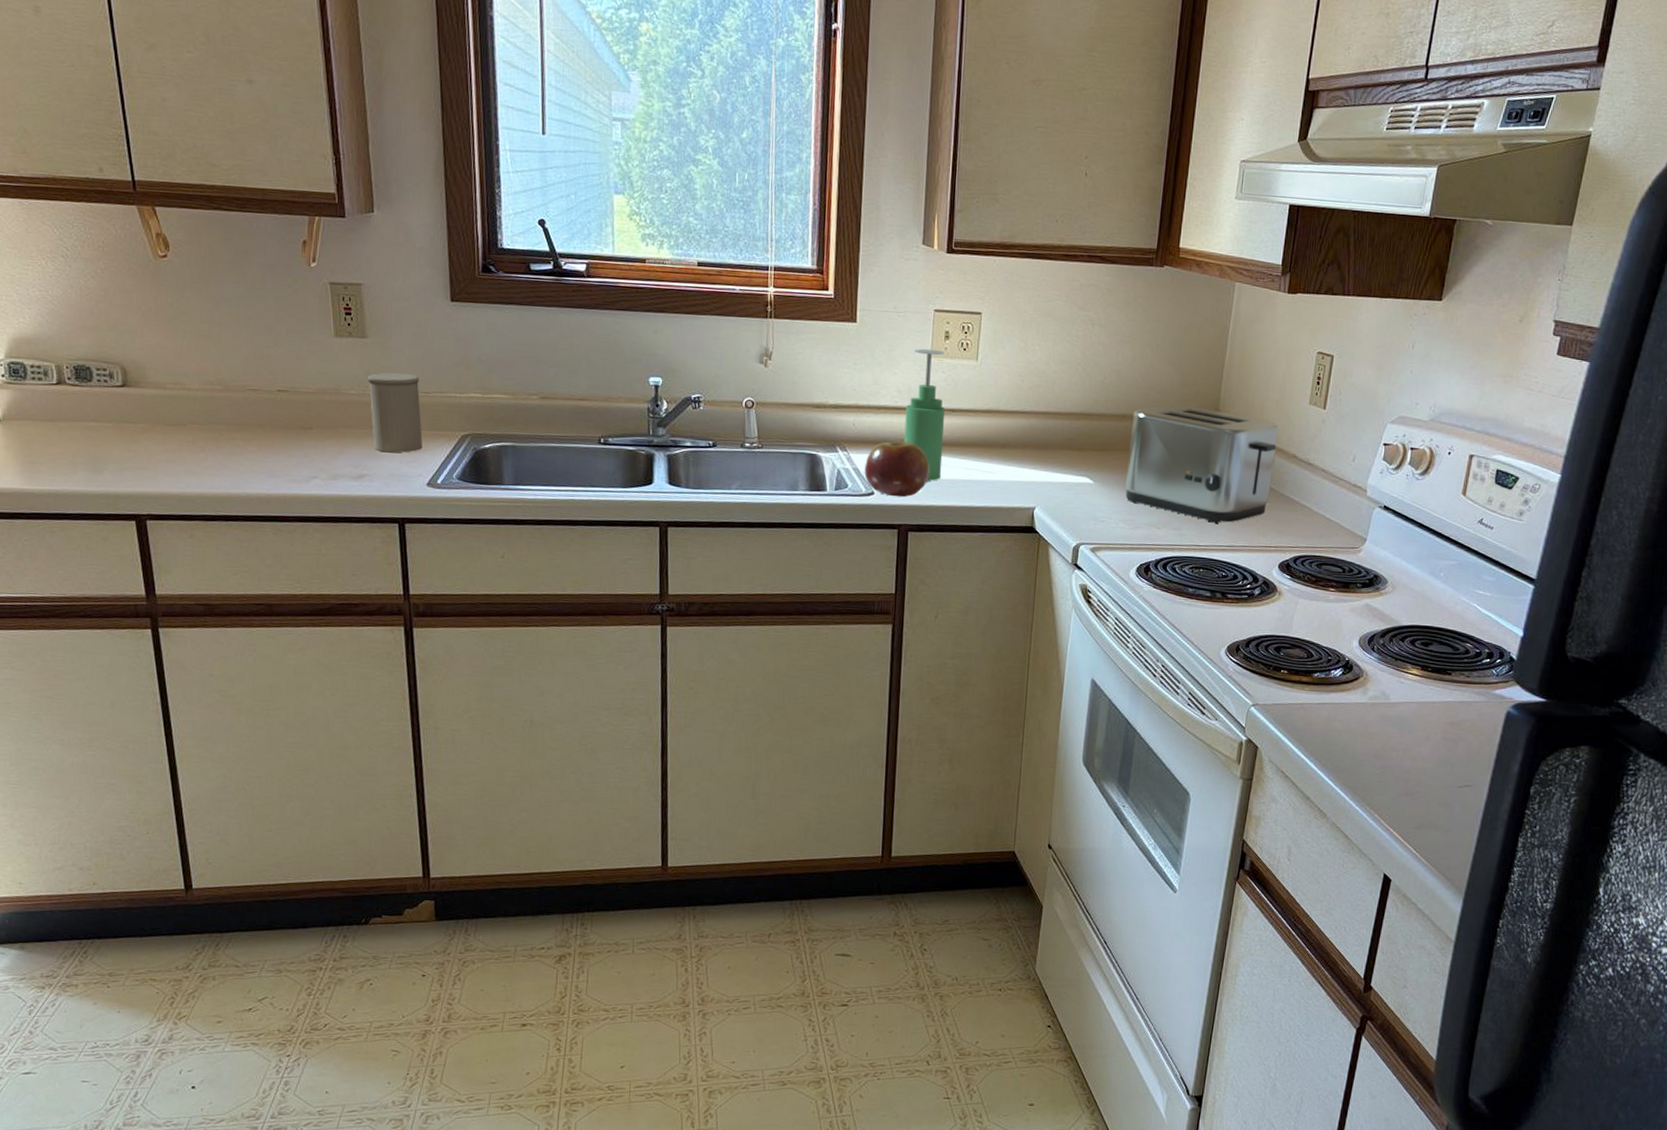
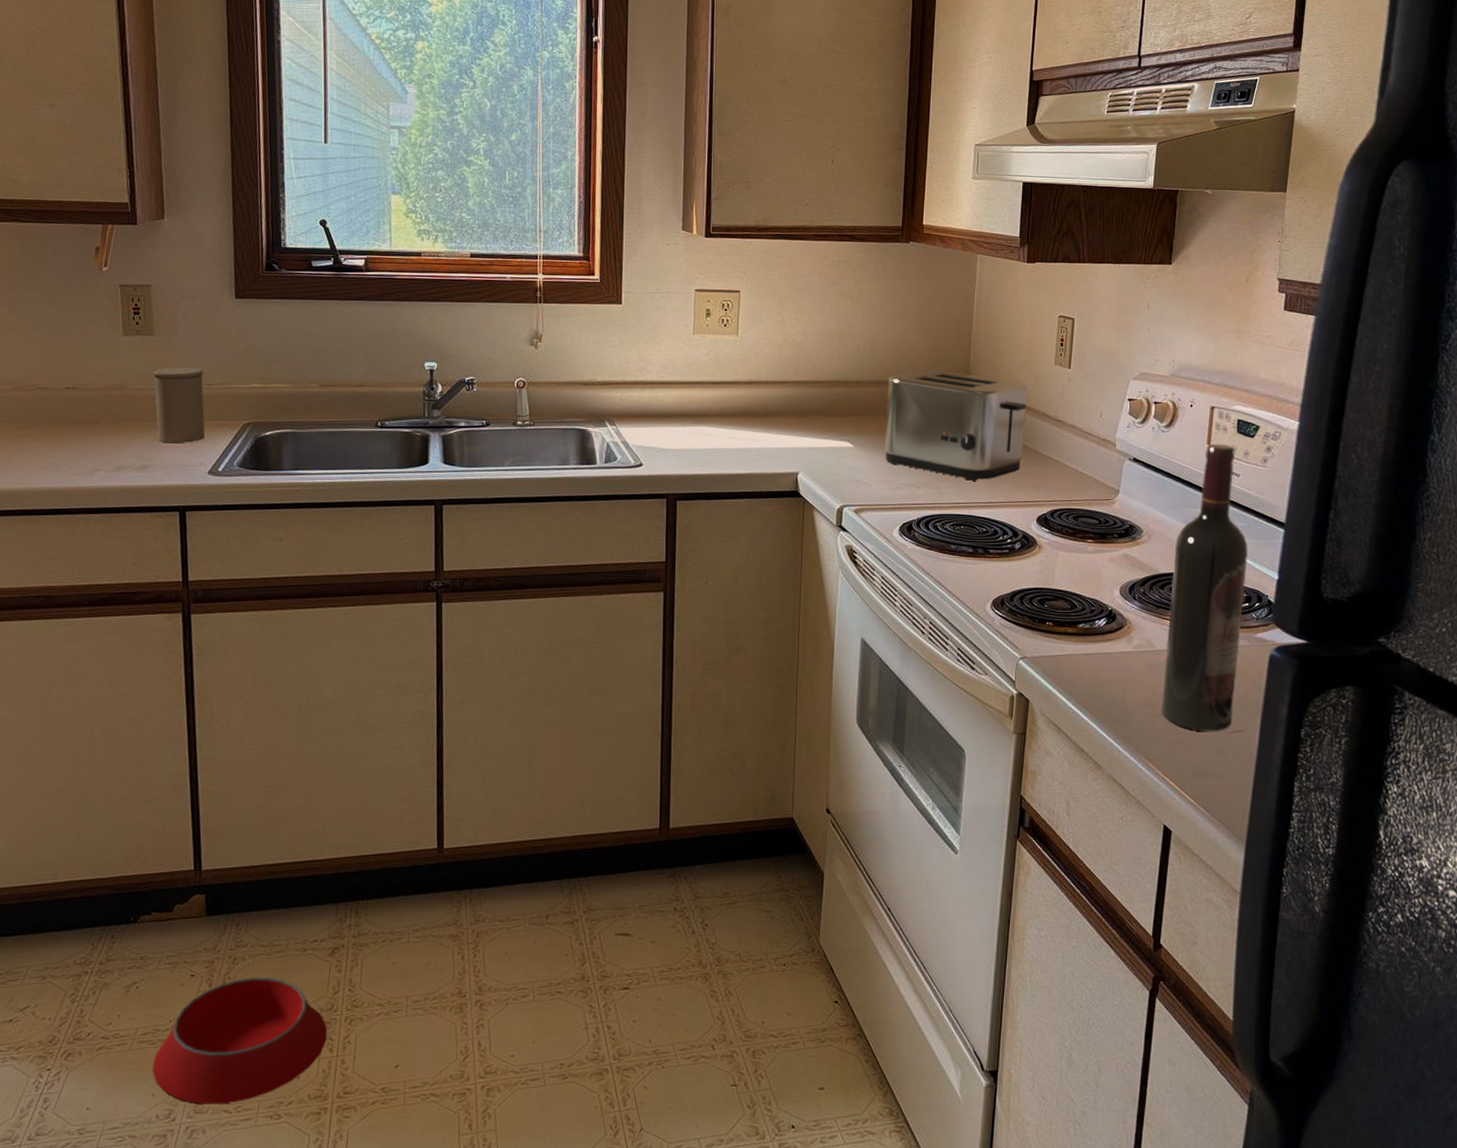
pet bowl: none [387,980,555,1094] -> present [152,977,328,1104]
fruit: present [864,441,930,498] -> none [633,414,696,468]
soap dispenser: present [904,348,945,481] -> none [670,326,709,451]
wine bottle: none [1390,493,1495,785] -> present [1161,443,1248,732]

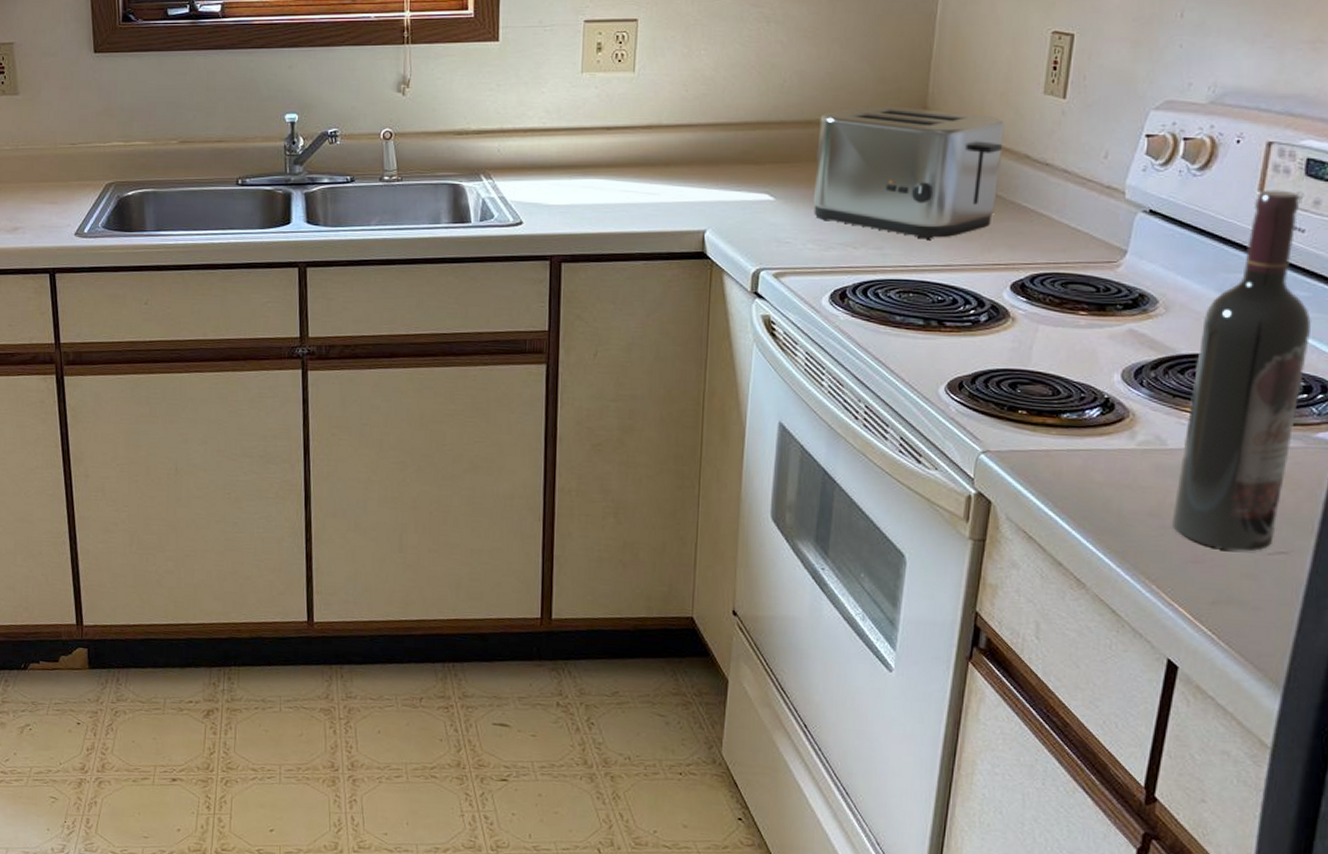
pet bowl: present [152,977,328,1104] -> none [46,730,205,846]
canister: present [154,366,206,444] -> none [20,126,71,205]

